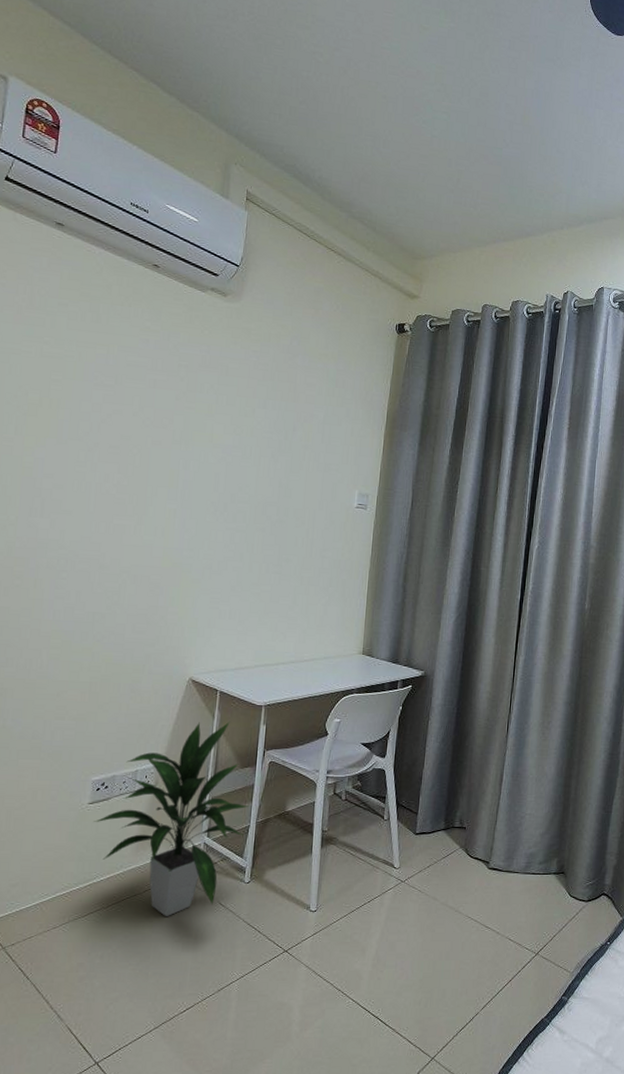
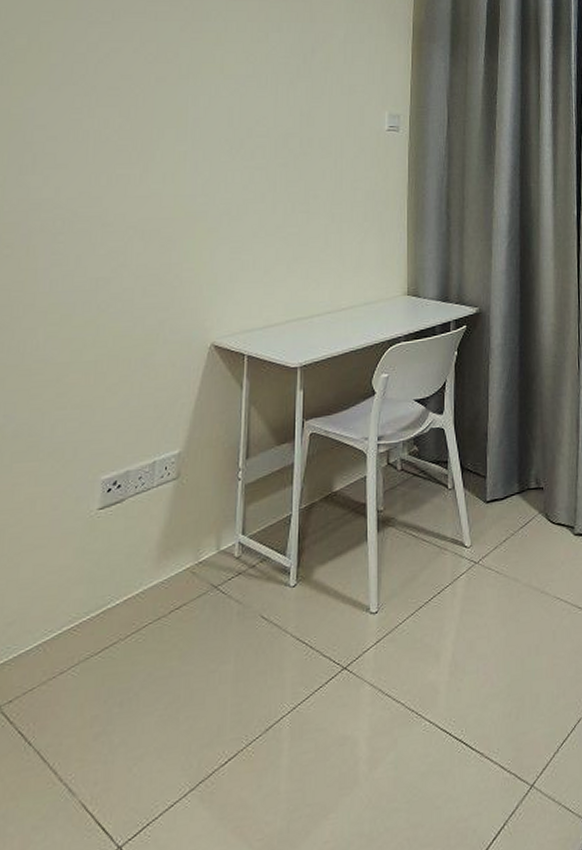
indoor plant: present [94,721,250,916] -> none [105,390,290,641]

